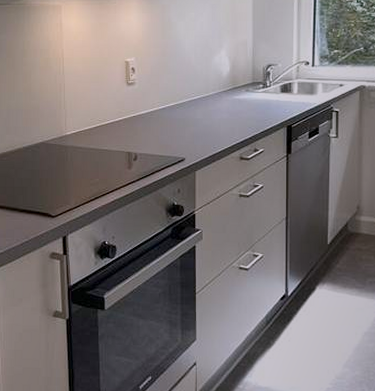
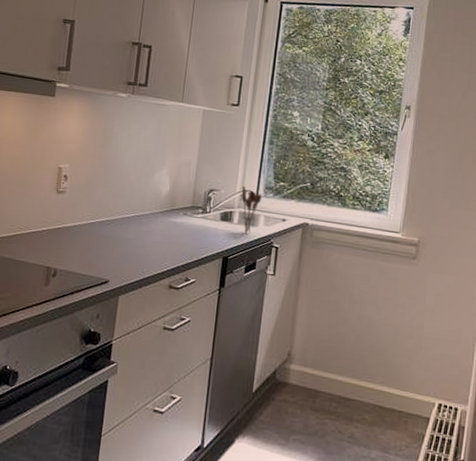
utensil holder: none [298,57,318,102] -> present [241,185,262,234]

